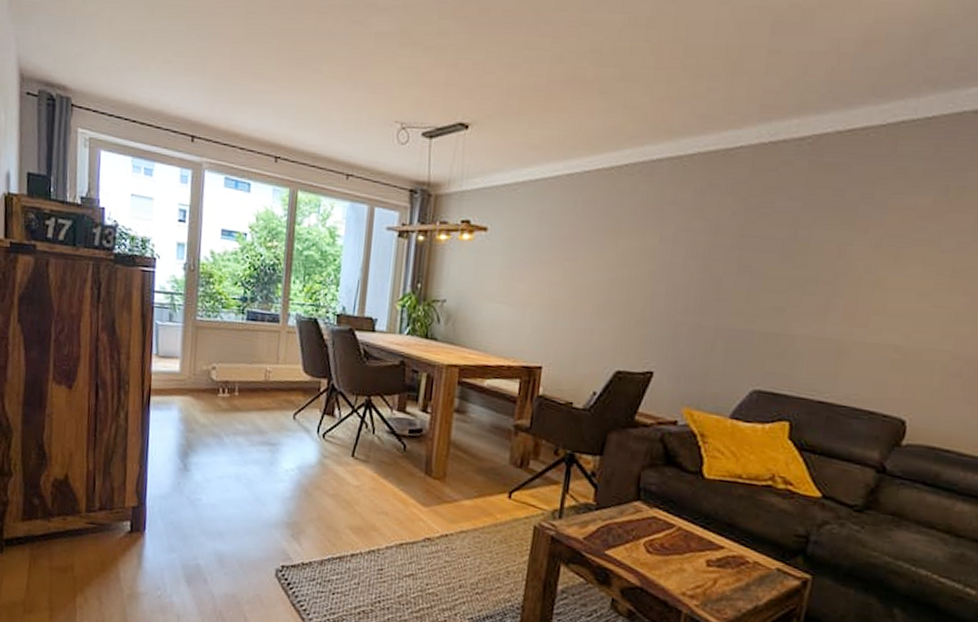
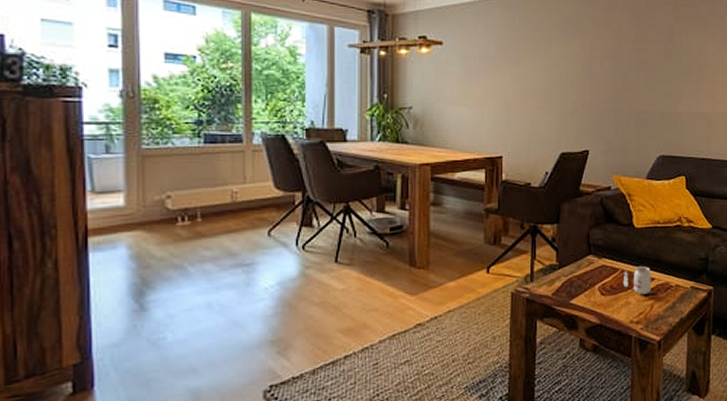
candle: none [678,526,720,565] -> present [622,265,651,295]

